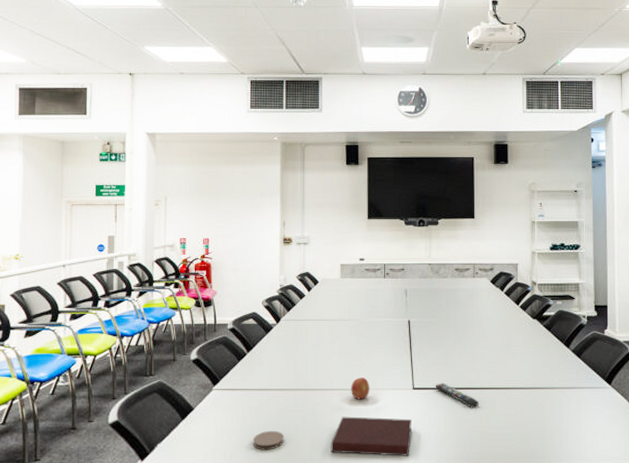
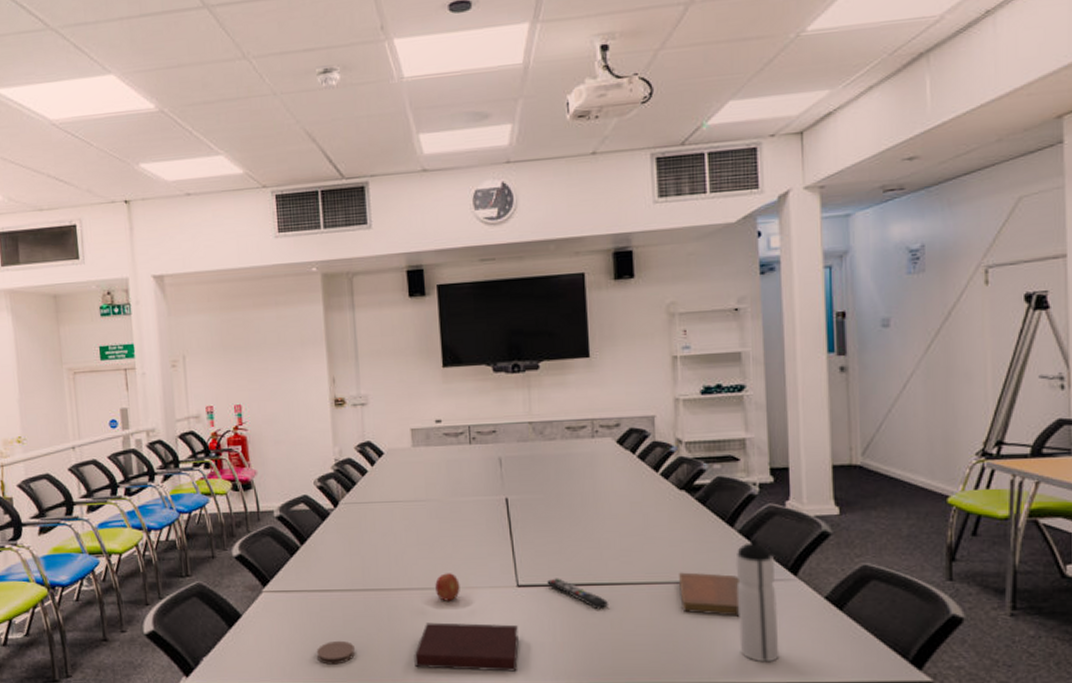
notebook: none [530,380,573,414] -> present [679,572,741,616]
water bottle: none [569,357,598,449] -> present [735,539,780,661]

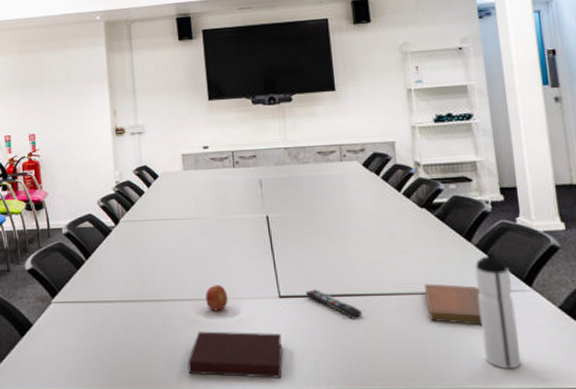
coaster: present [316,640,355,665] -> none [99,348,134,371]

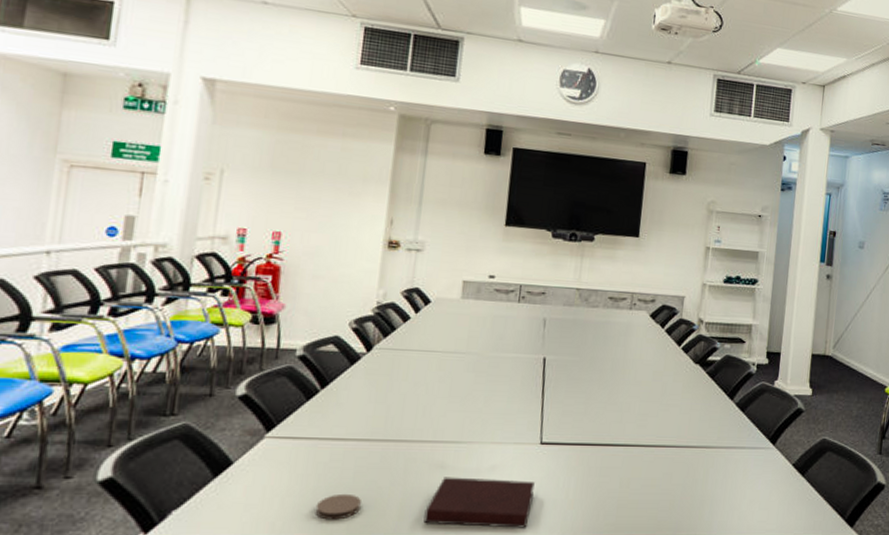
coaster: none [99,348,134,371] -> present [315,493,361,520]
fruit: present [205,285,228,311] -> none [459,427,485,456]
remote control: present [305,289,362,319] -> none [568,437,621,469]
notebook: present [425,283,483,325] -> none [682,437,732,479]
water bottle: present [474,253,522,368] -> none [723,412,760,519]

